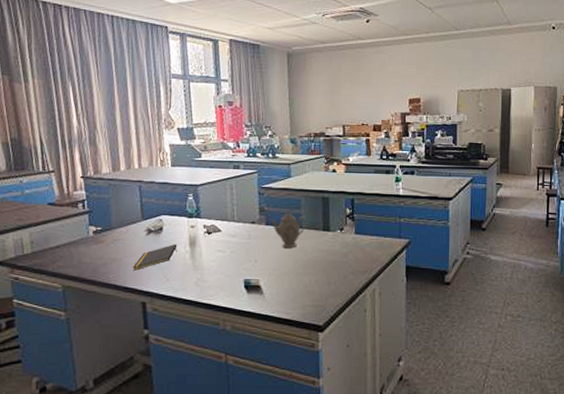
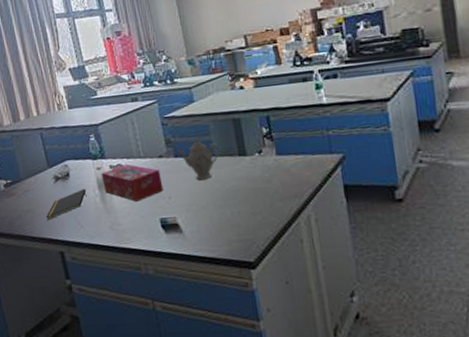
tissue box: none [194,225,252,262] -> present [101,163,164,202]

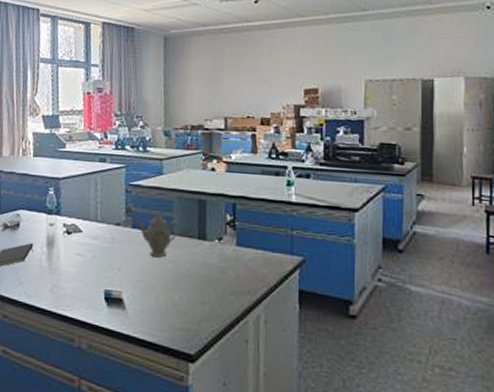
tissue box: present [101,163,164,202] -> none [52,225,115,267]

